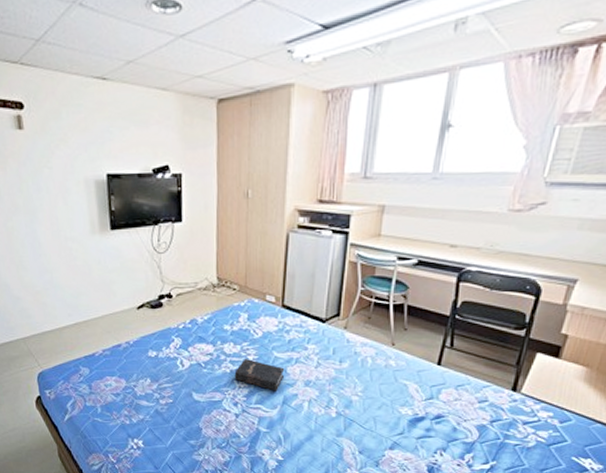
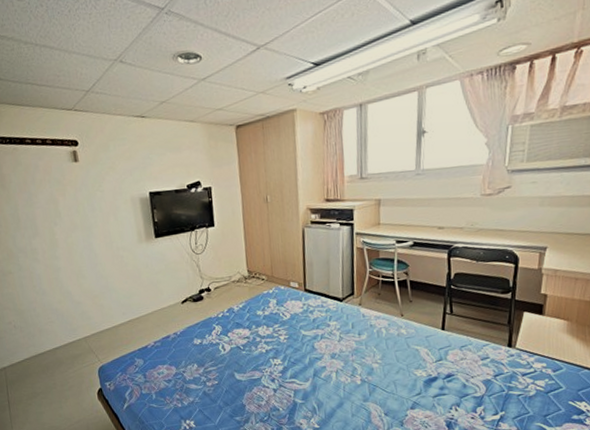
hardback book: present [234,358,285,391] -> none [269,338,313,366]

